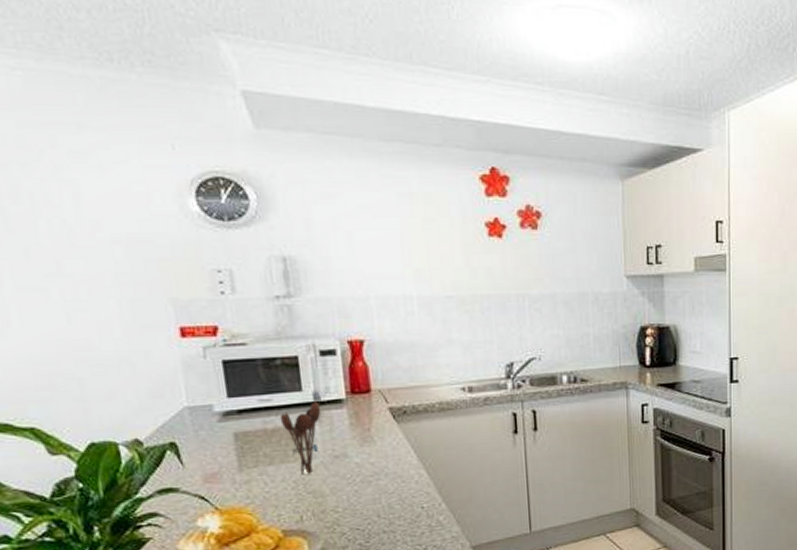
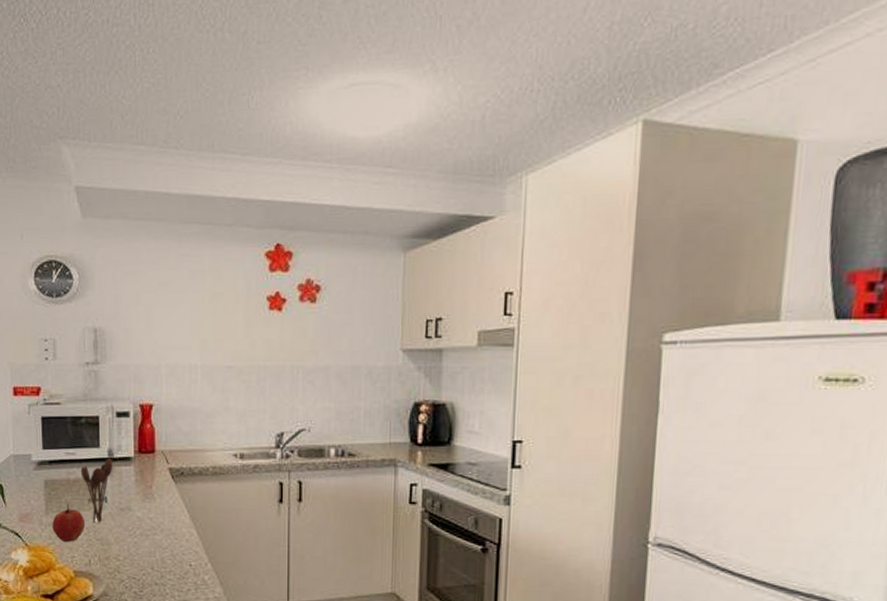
apple: none [248,457,292,500] -> present [52,504,86,542]

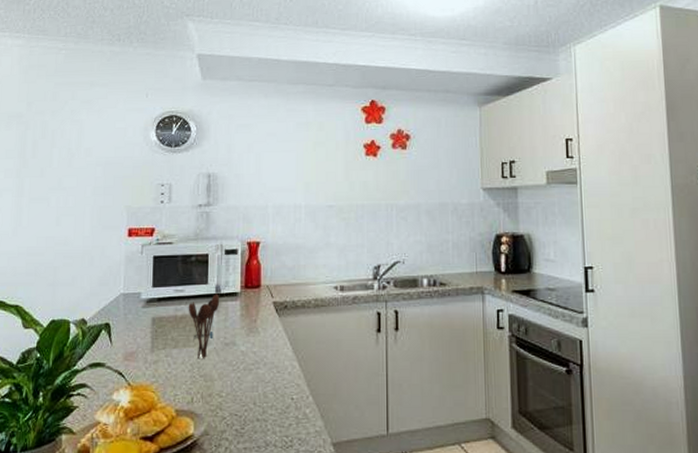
apple: present [52,504,86,542] -> none [157,341,190,379]

